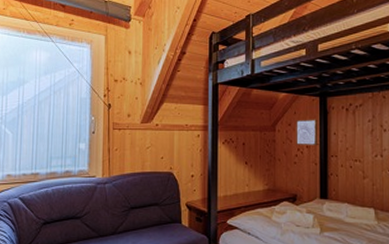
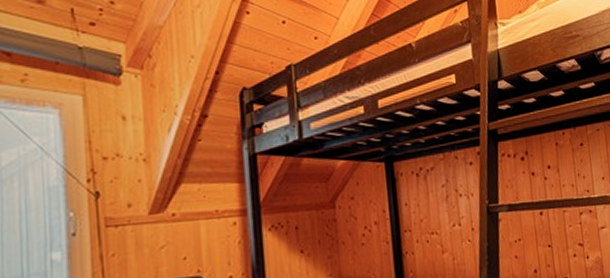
wall art: present [296,119,318,146] -> none [359,189,389,222]

